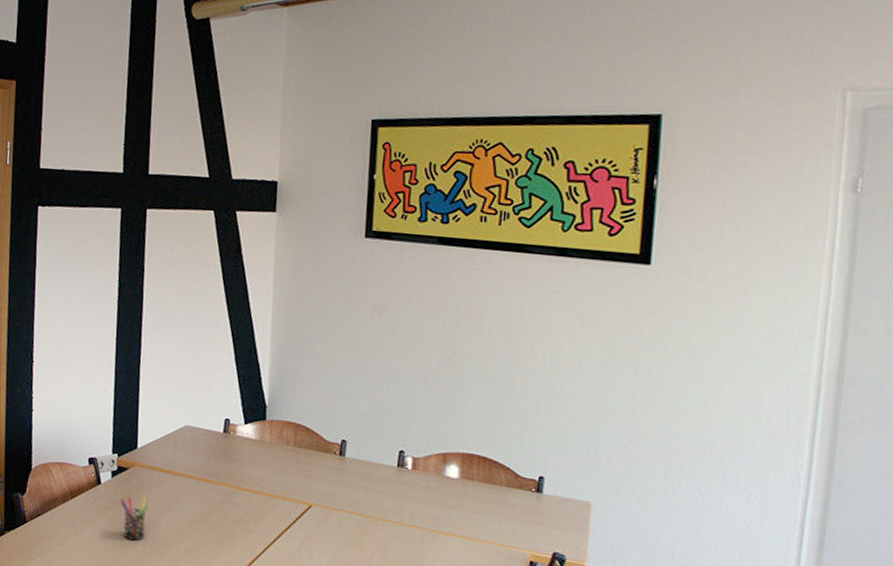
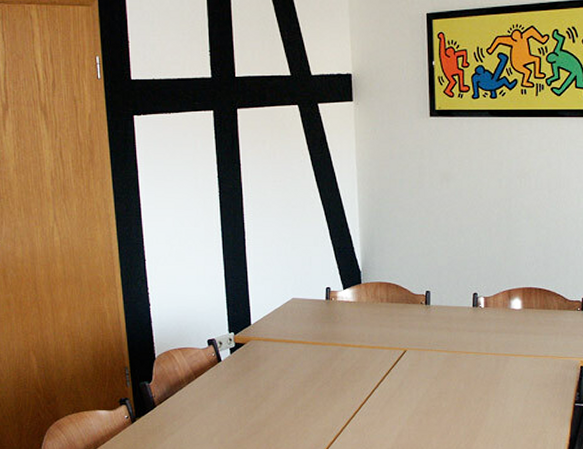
pen holder: present [120,495,149,541] -> none [241,365,267,406]

